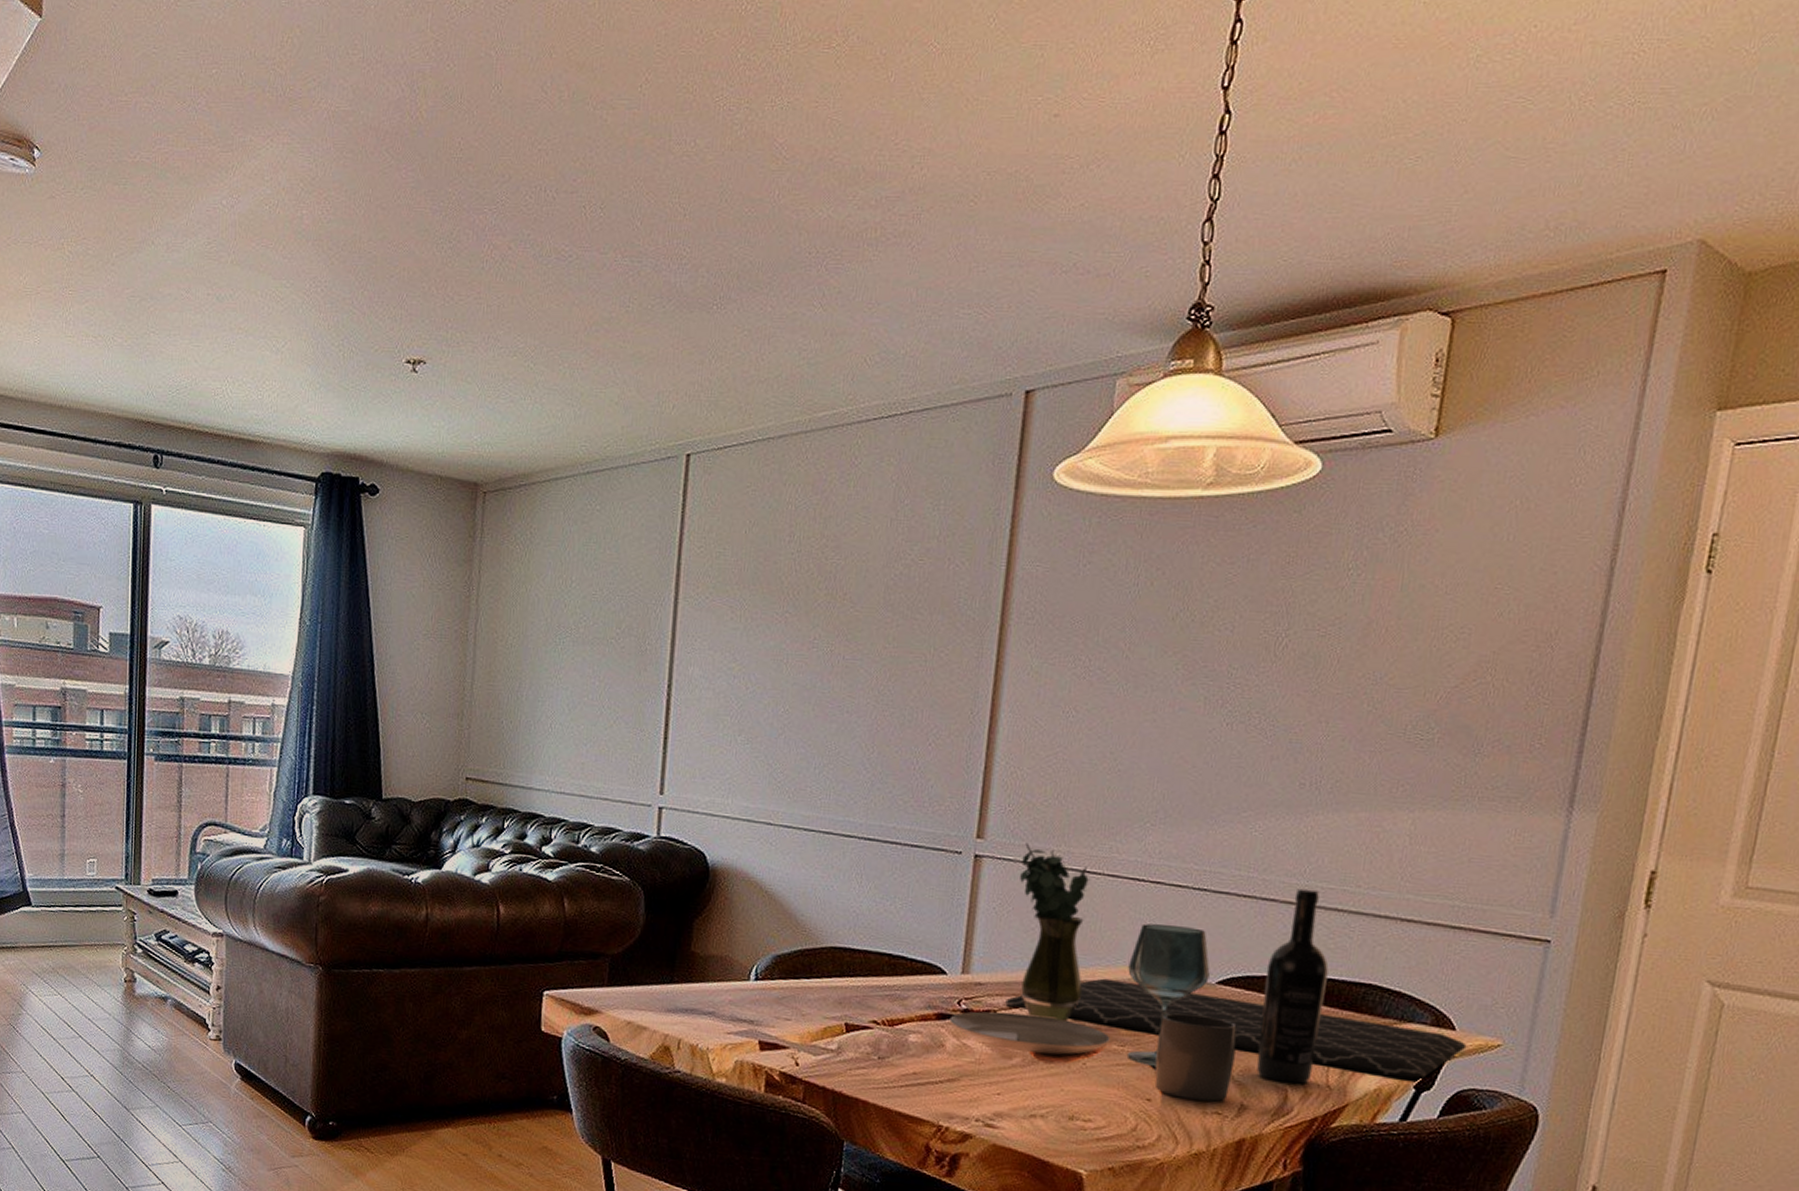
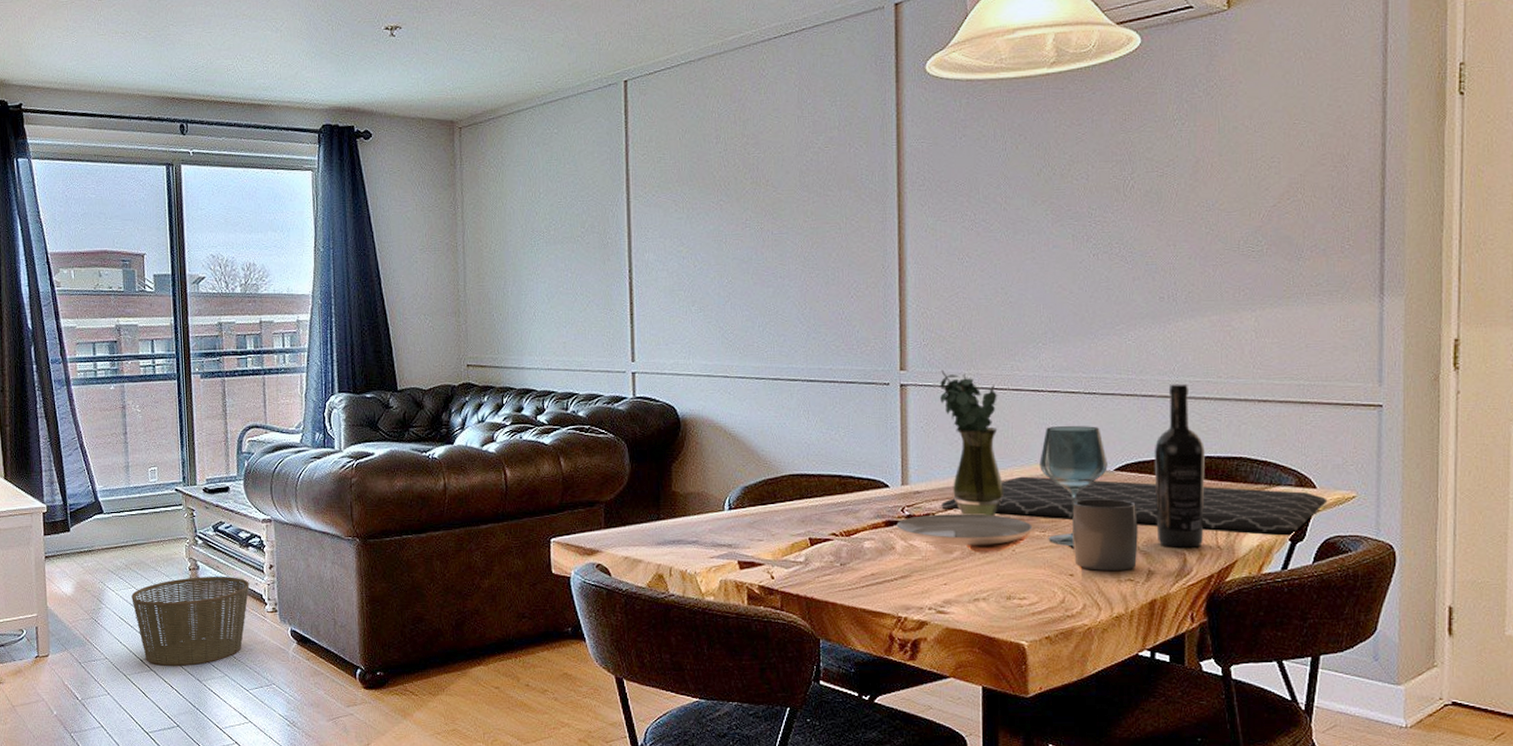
basket: none [56,990,192,1091] -> present [131,577,250,666]

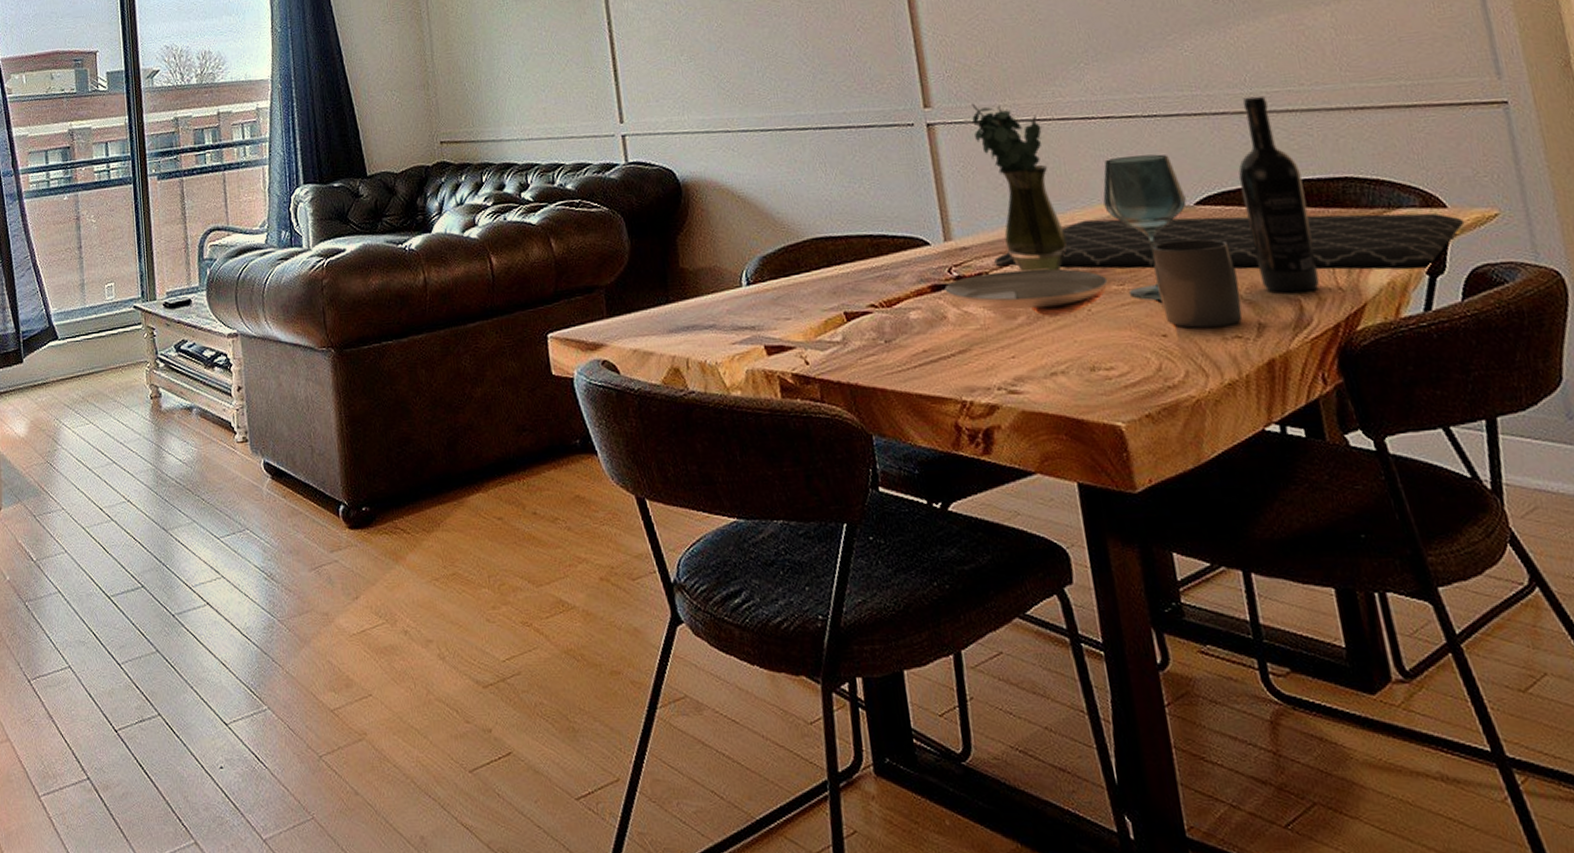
basket: present [131,577,250,666] -> none [89,403,217,514]

